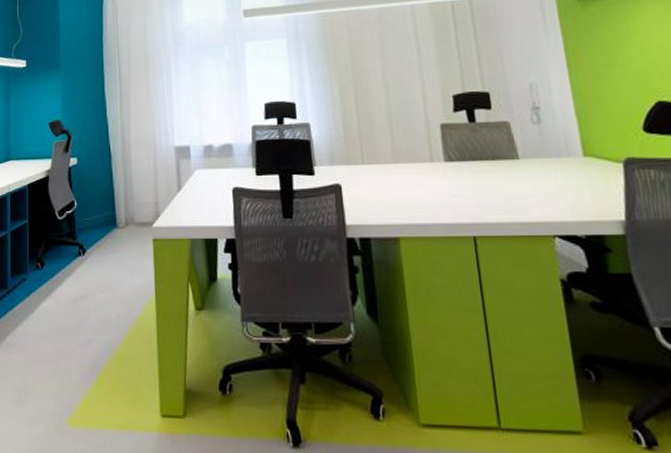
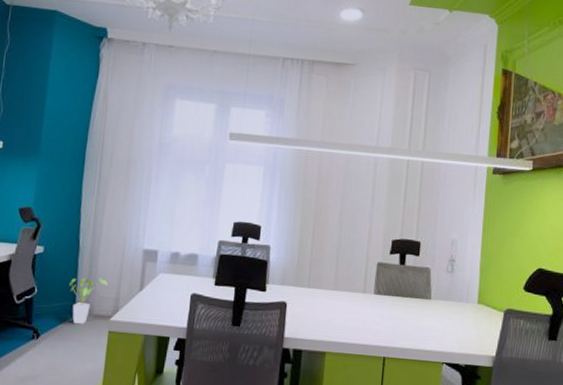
house plant: none [107,182,145,235] -> present [69,277,109,325]

